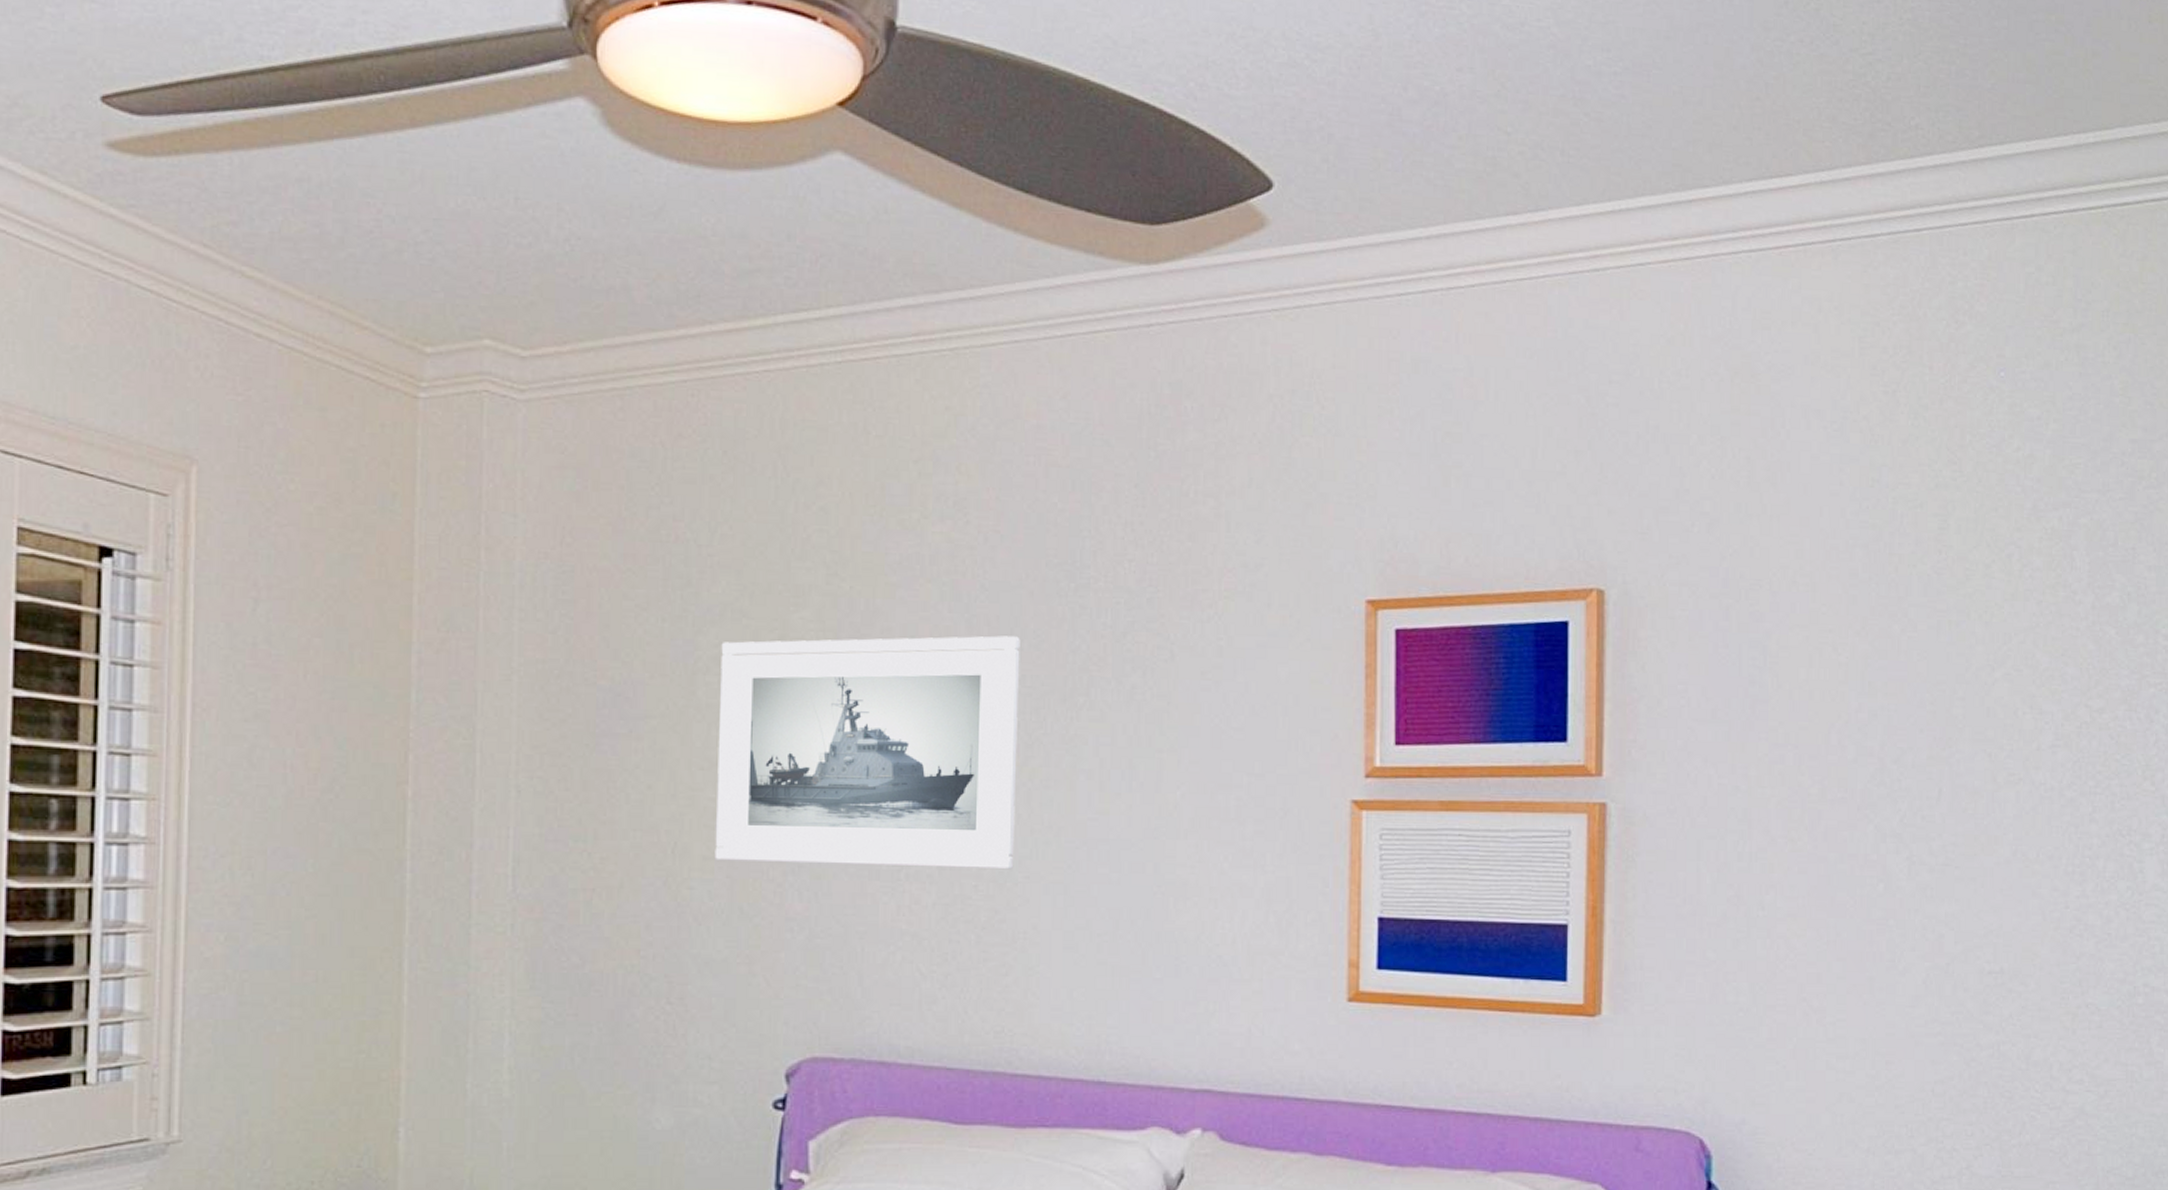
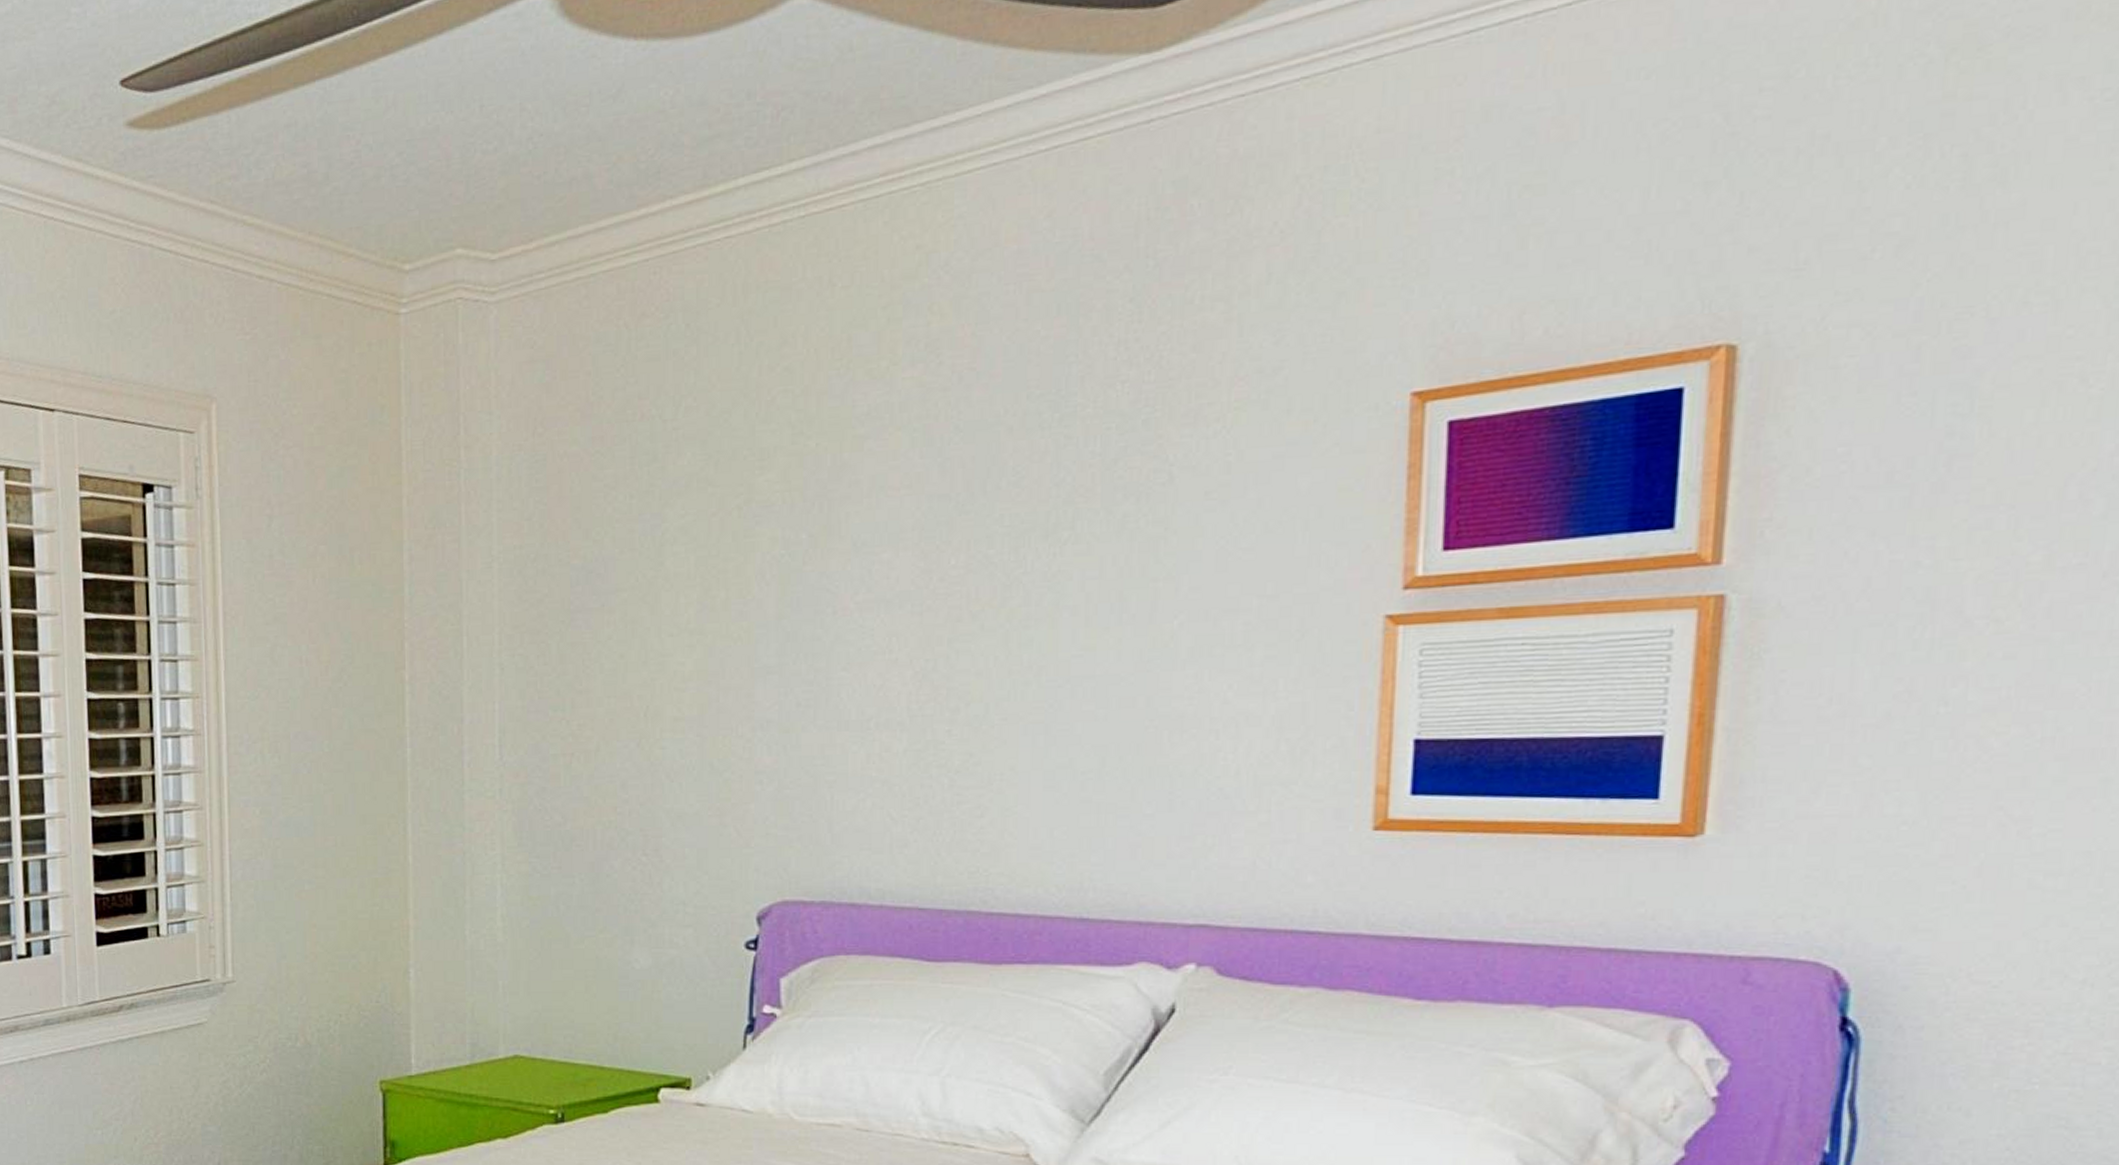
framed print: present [714,636,1020,870] -> none [685,475,998,721]

